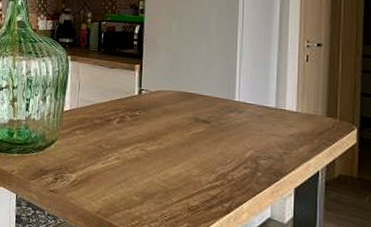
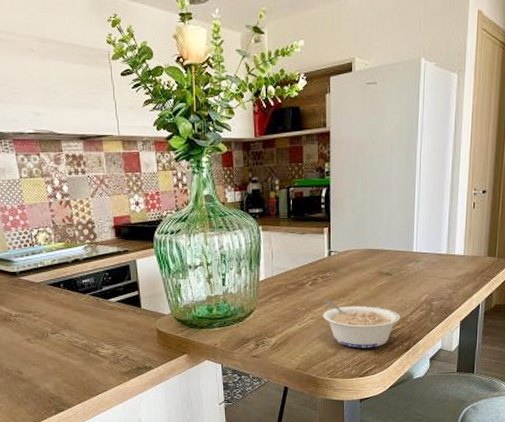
legume: none [129,140,220,203] -> present [322,299,400,348]

